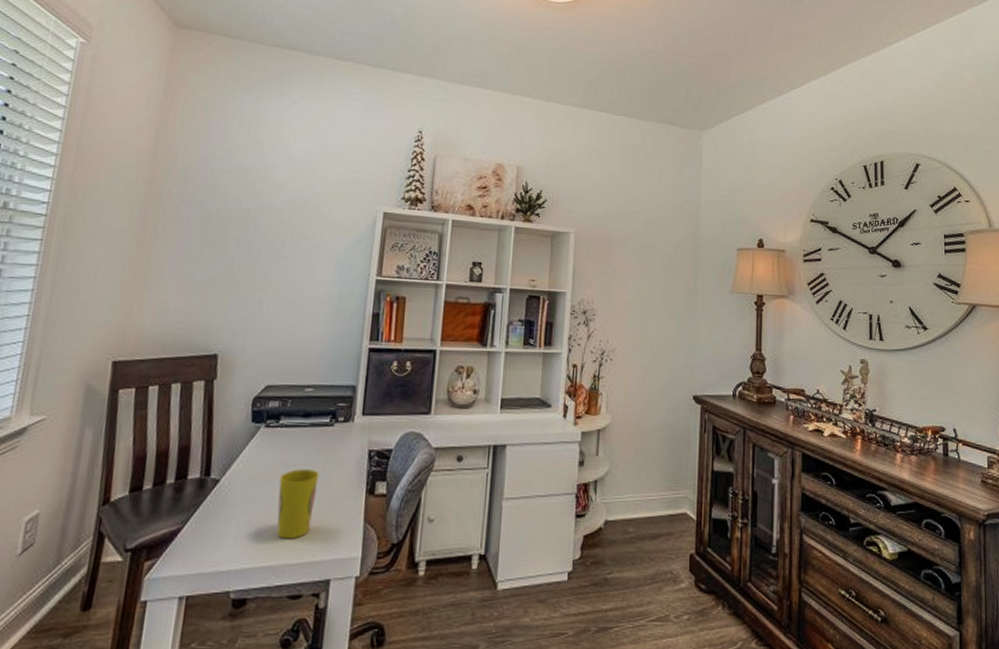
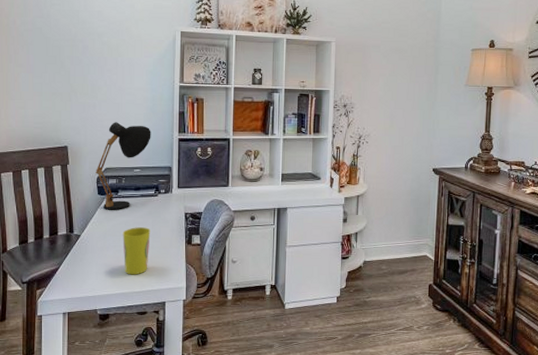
desk lamp: none [252,324,334,445] -> present [95,122,151,210]

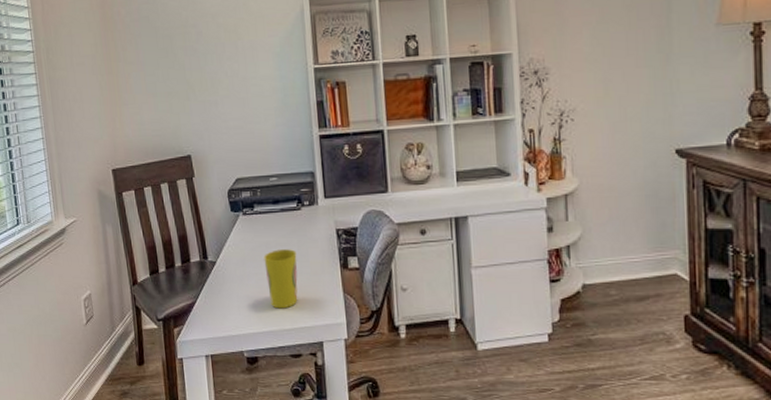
desk lamp: present [95,122,151,210] -> none [225,121,286,230]

